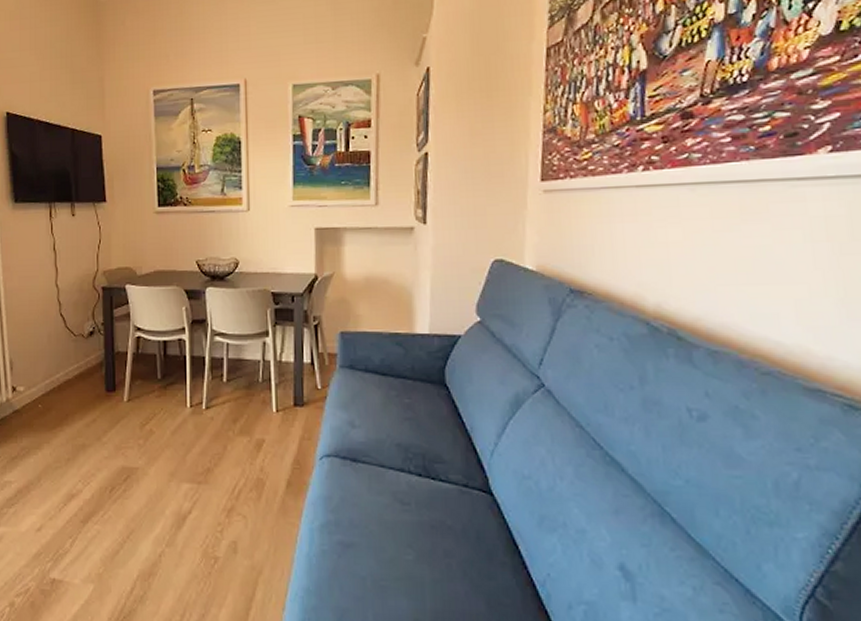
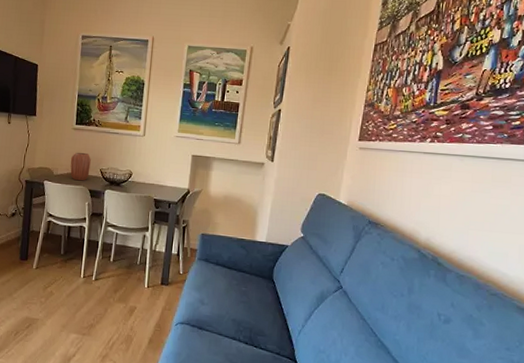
vase: none [157,241,183,280] -> present [70,152,91,181]

